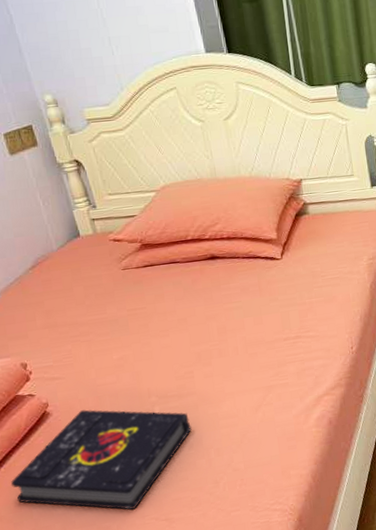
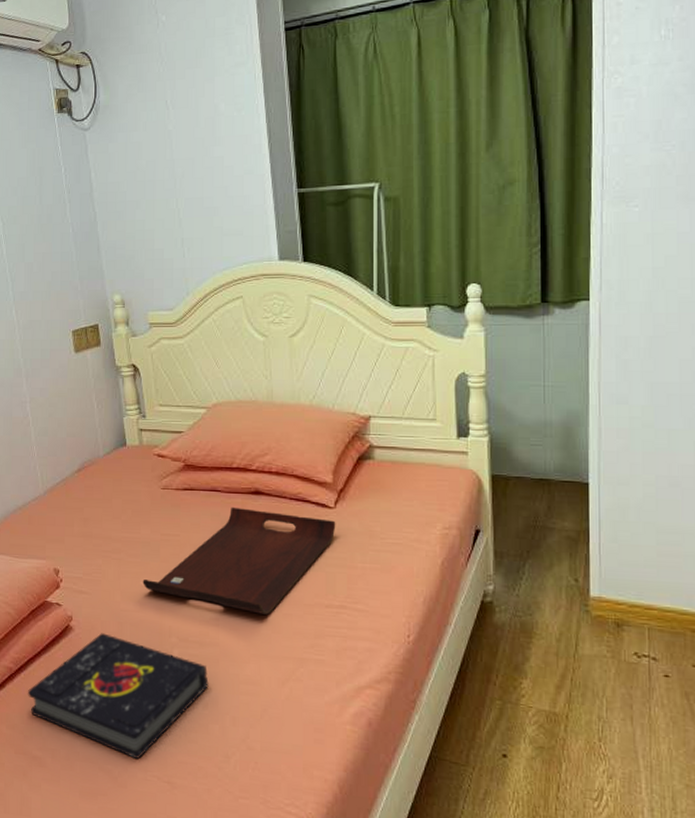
serving tray: none [115,269,285,362] -> present [142,506,336,615]

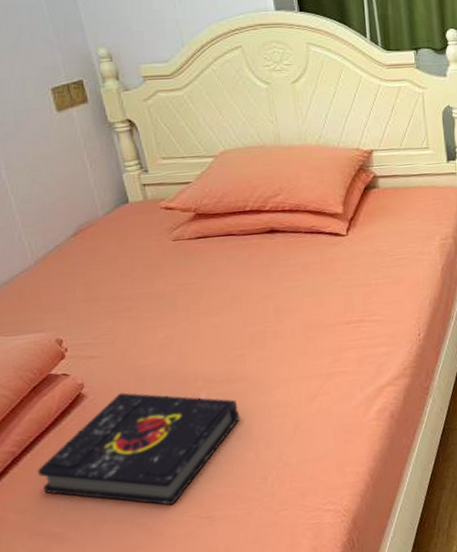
serving tray: present [142,506,336,615] -> none [160,246,350,342]

